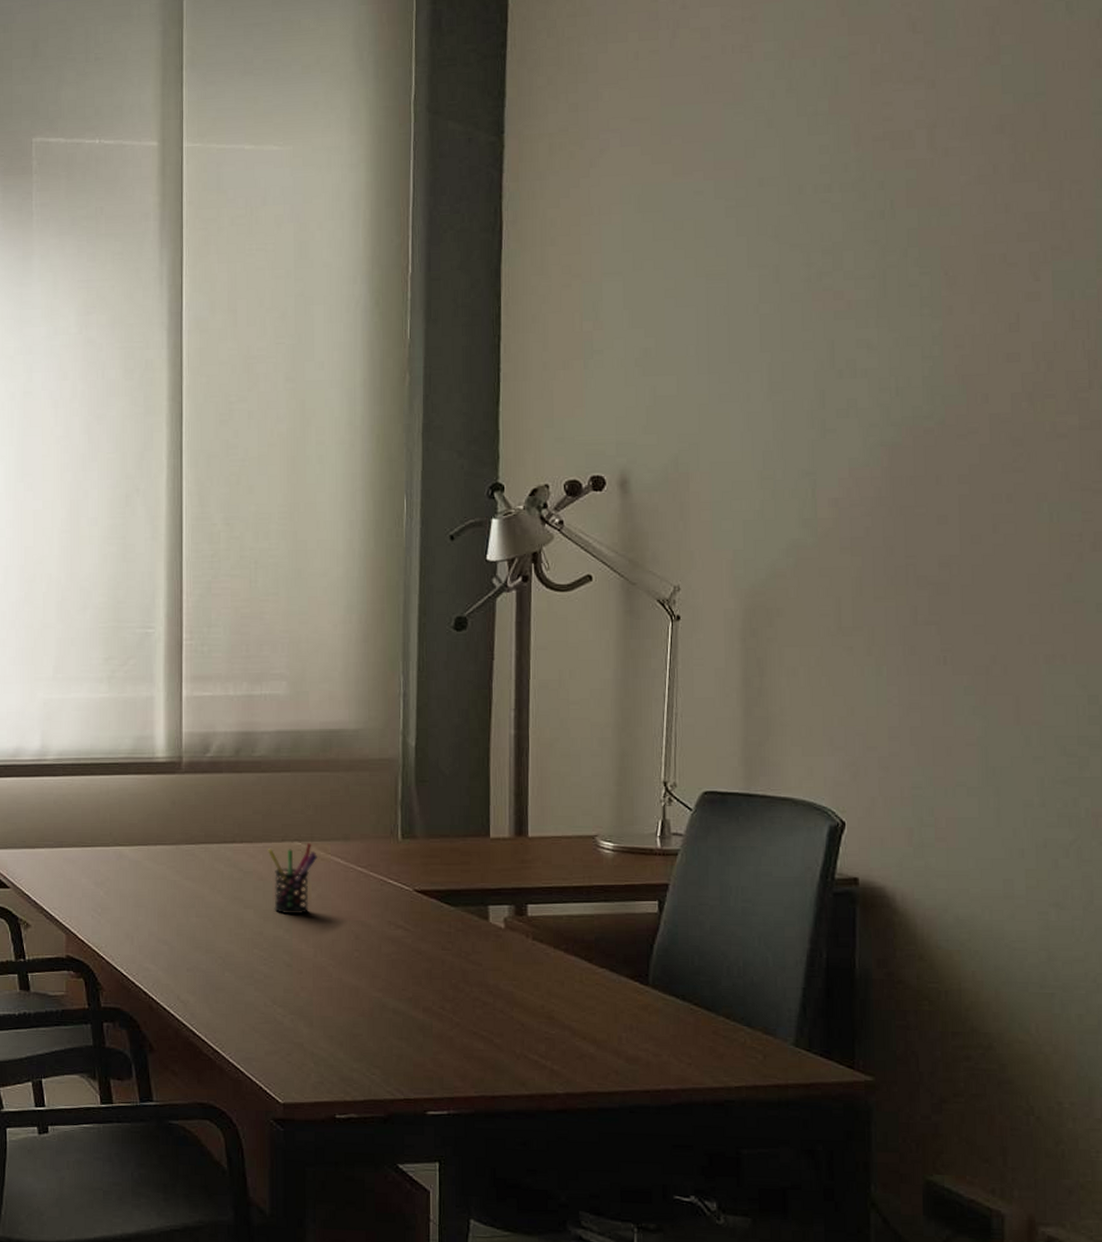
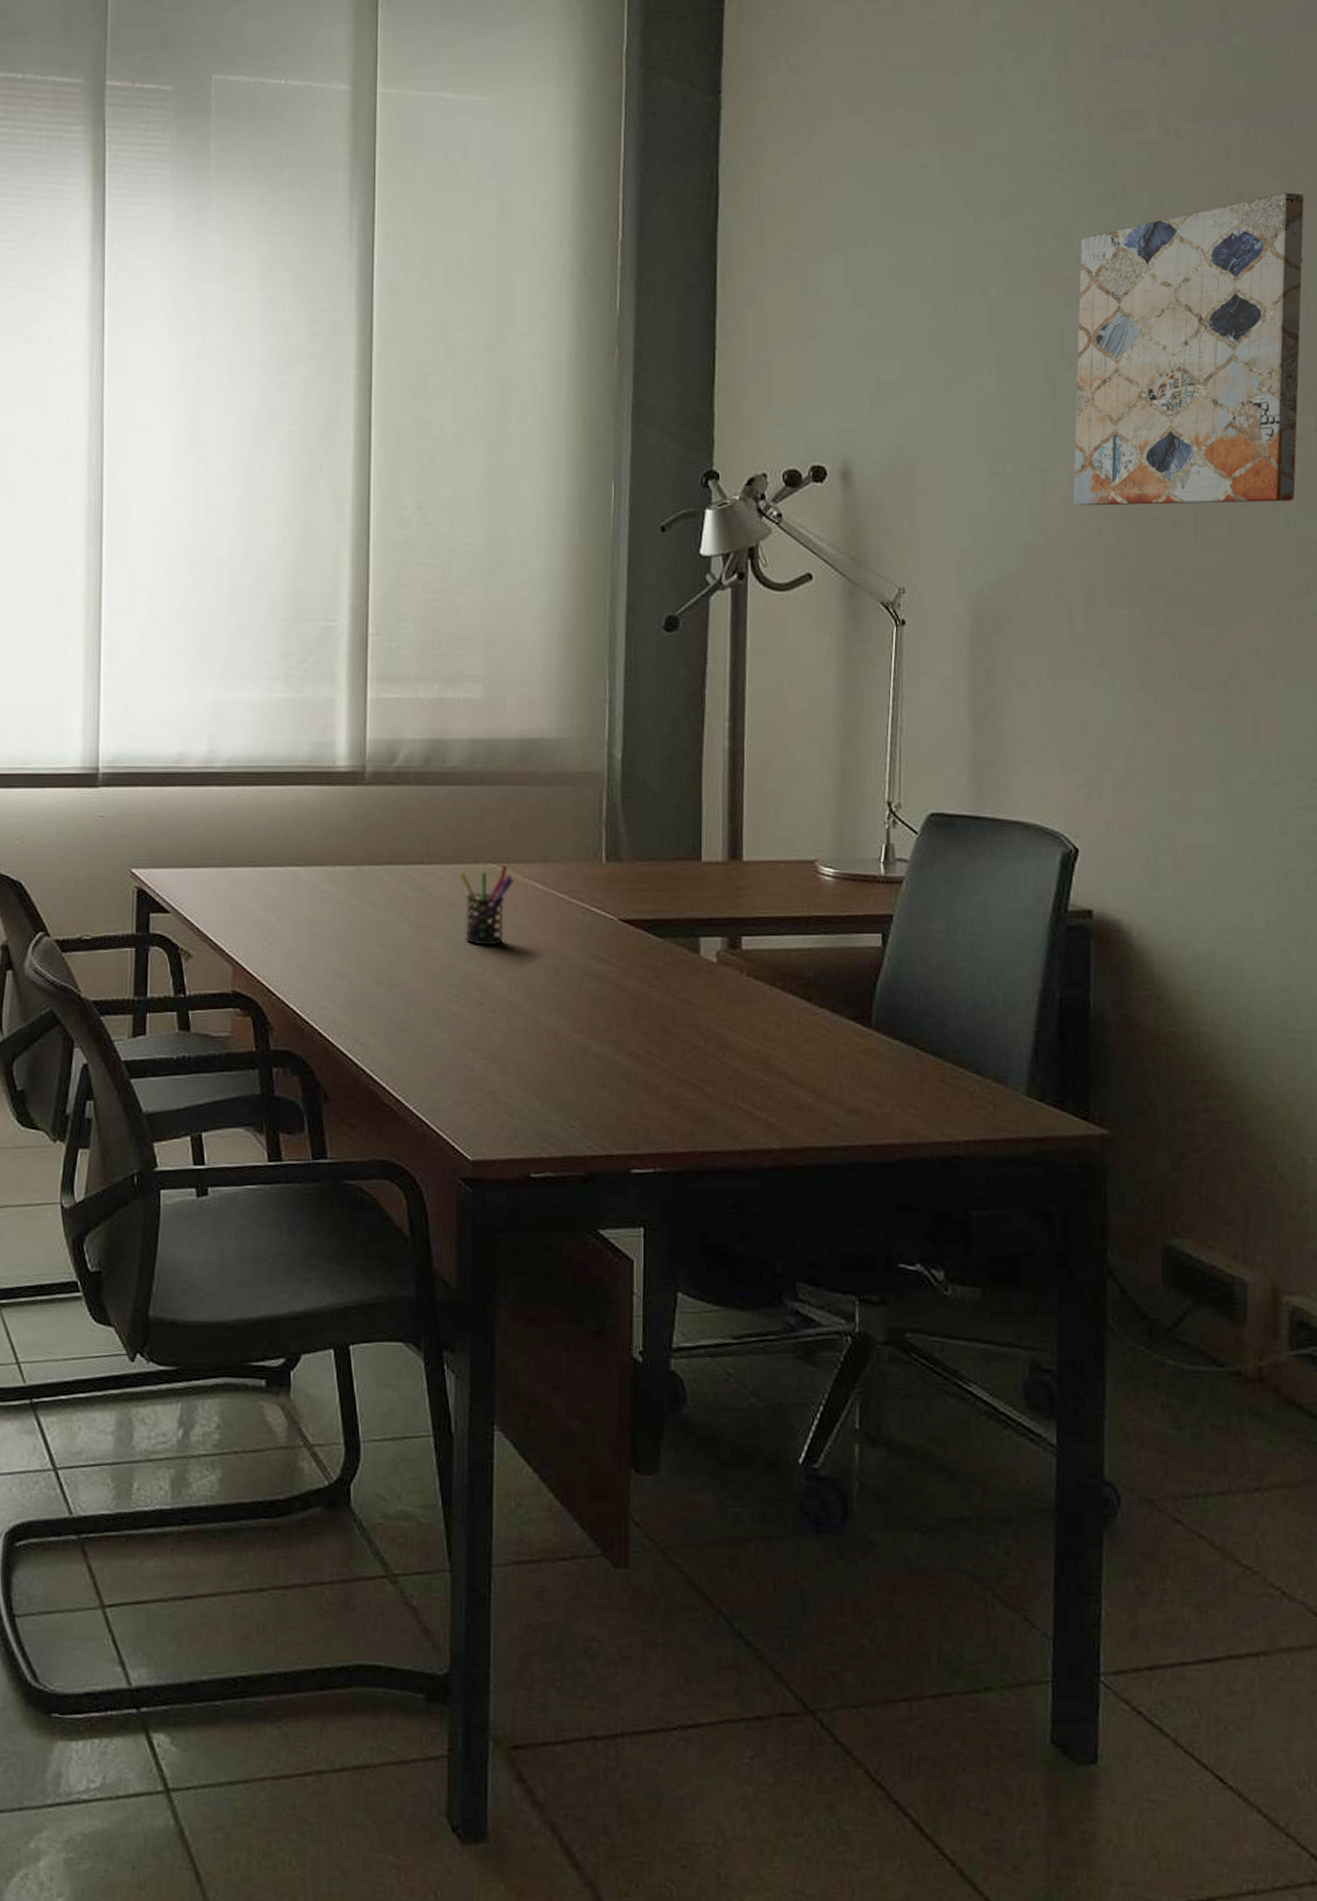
wall art: none [841,203,1071,506] -> present [1073,192,1304,506]

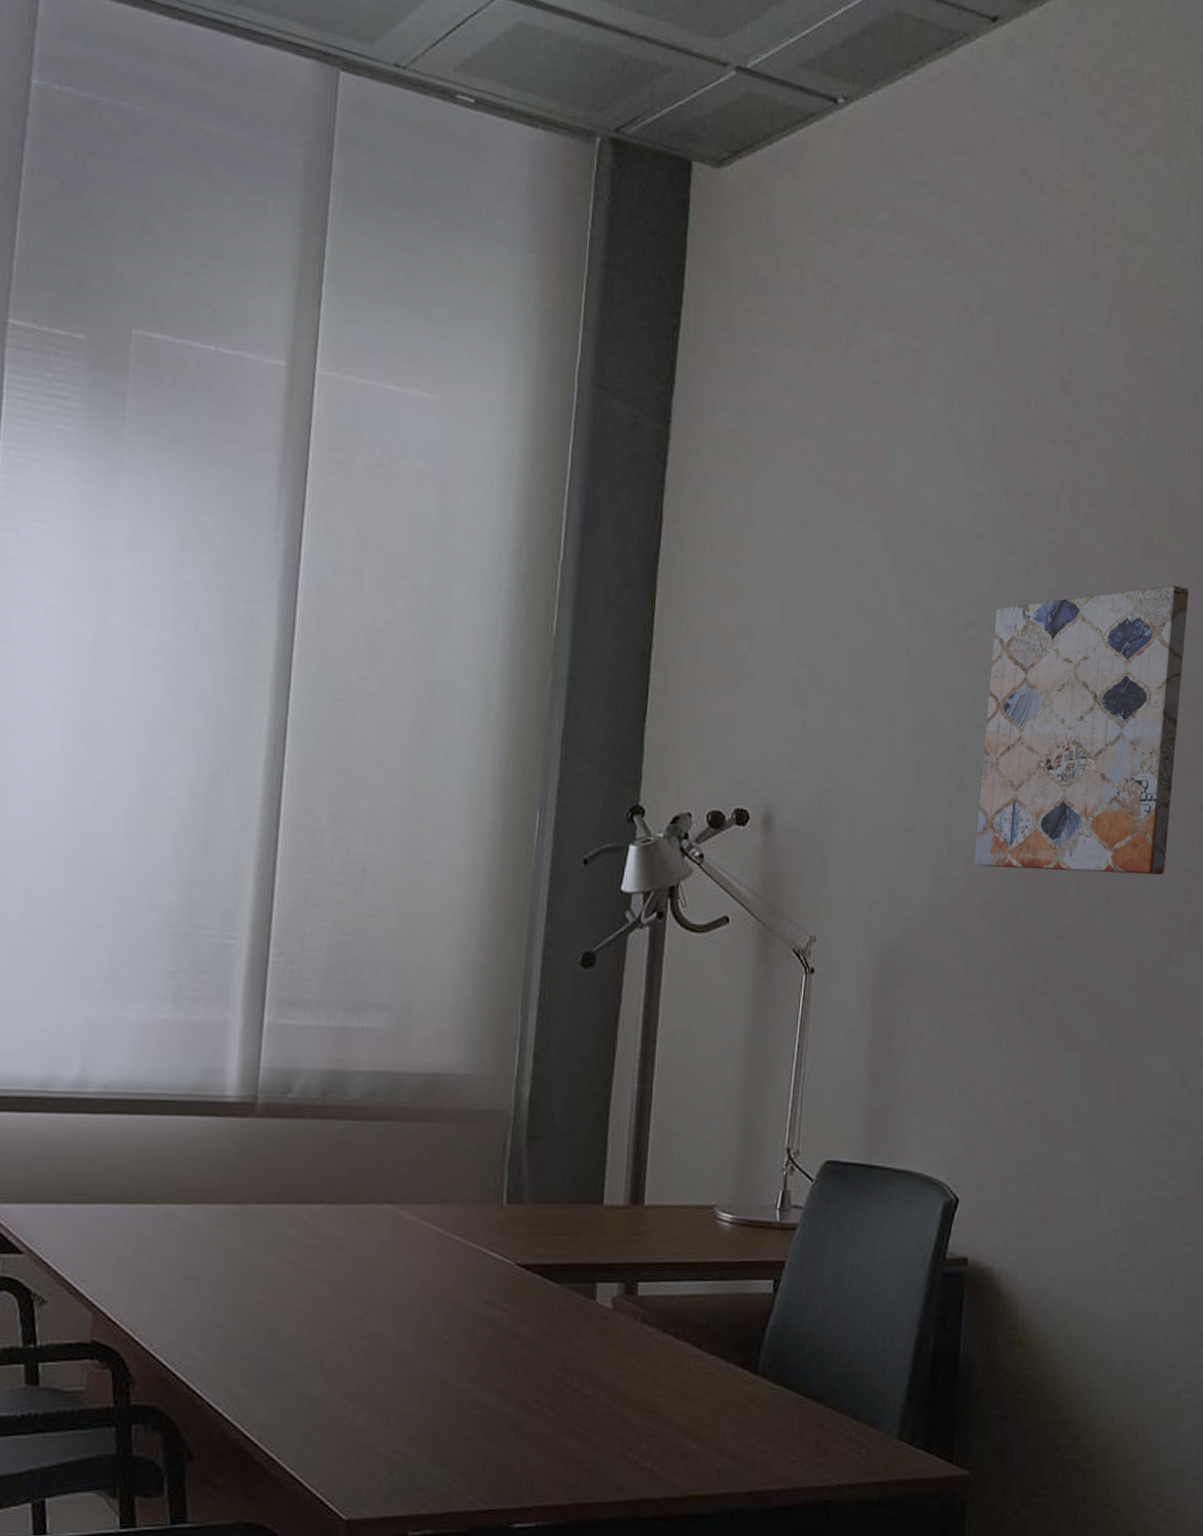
pen holder: present [458,865,513,946] -> none [351,1206,409,1291]

